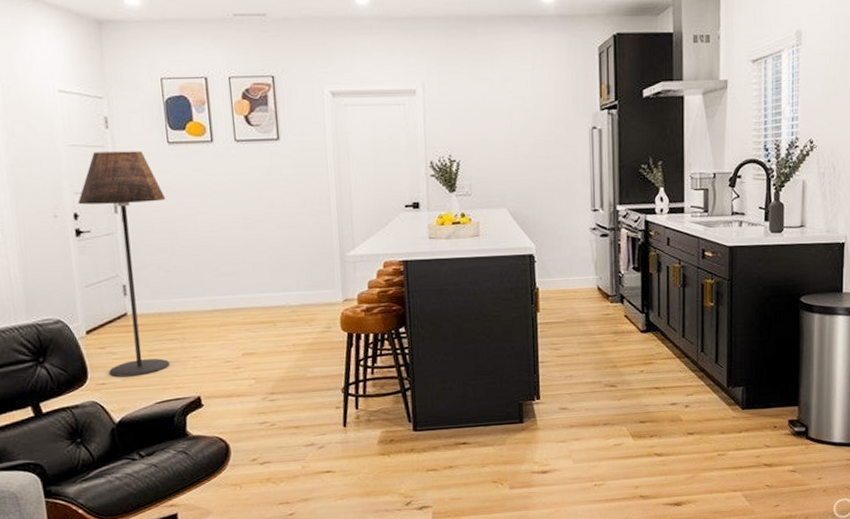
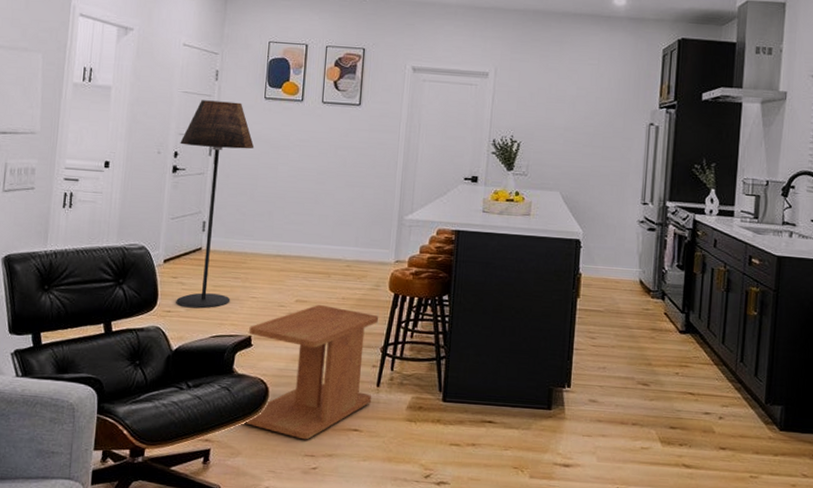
side table: none [196,354,341,489] -> present [245,305,379,440]

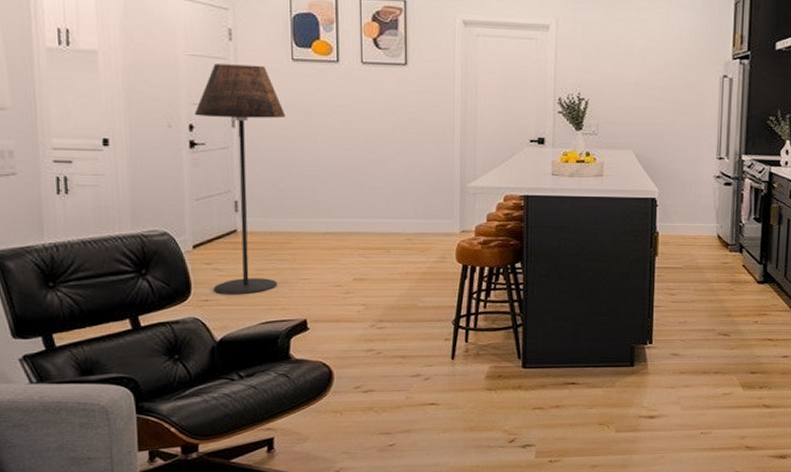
side table: present [245,305,379,440] -> none [303,282,448,419]

